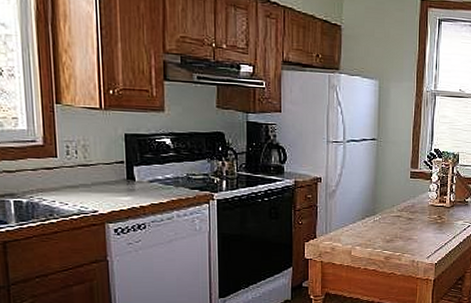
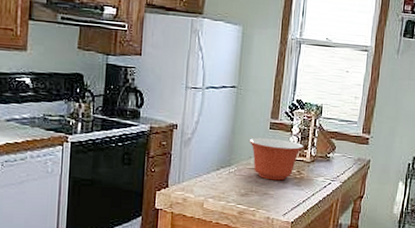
mixing bowl: none [391,186,443,226] -> present [249,137,304,181]

